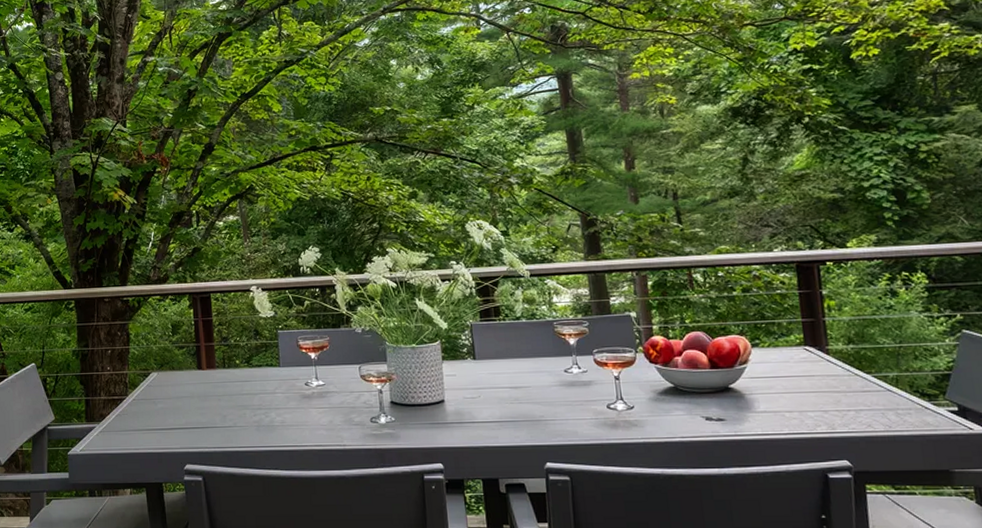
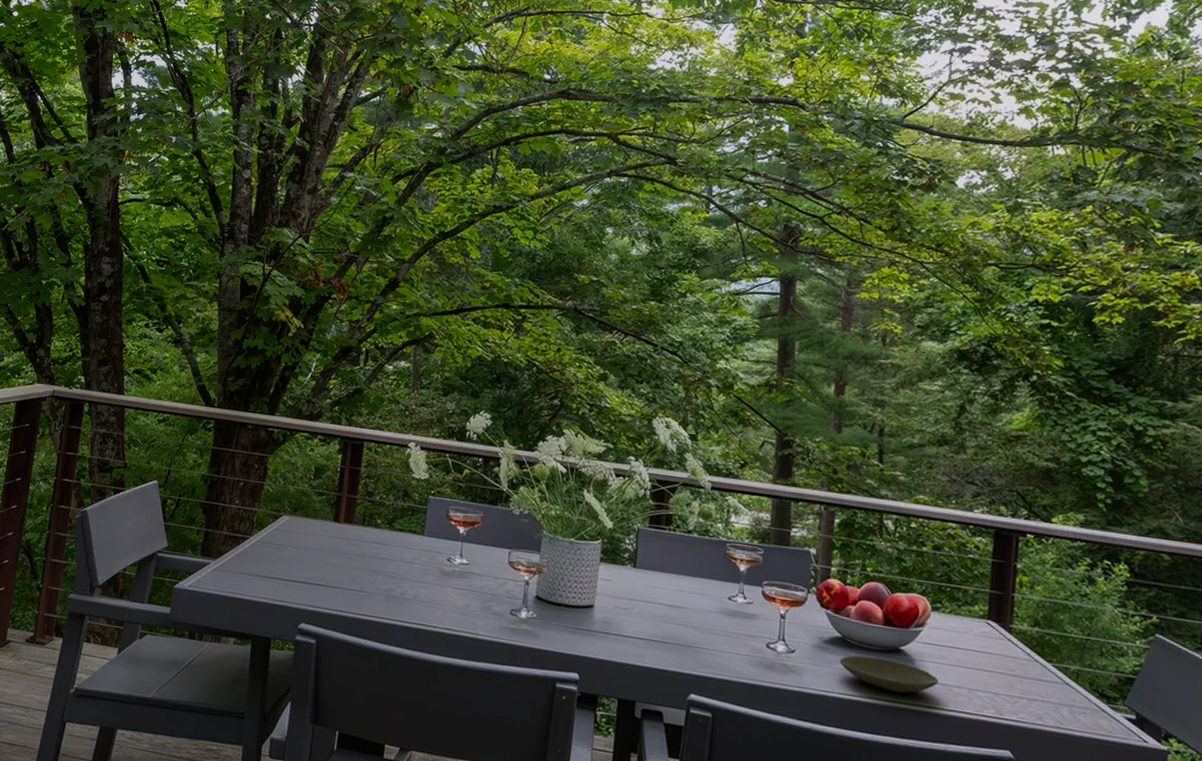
plate: none [676,398,771,427] -> present [839,655,939,694]

